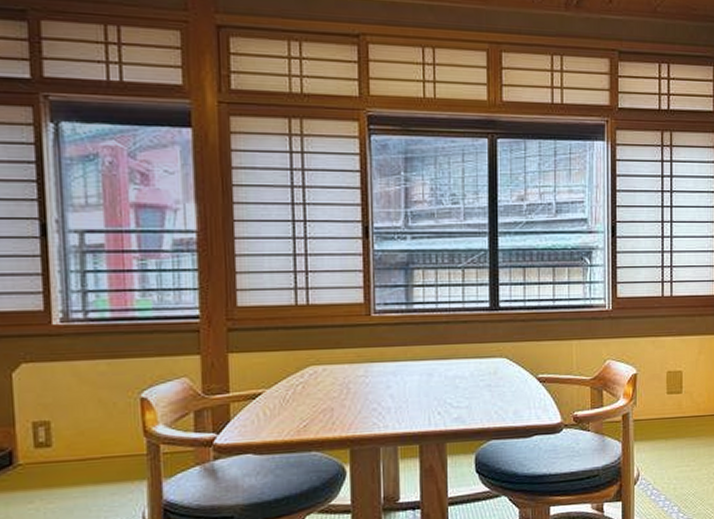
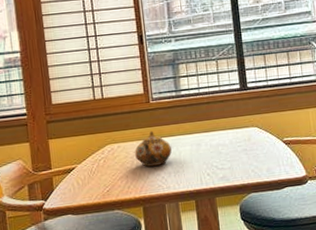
teapot: none [345,352,394,399] -> present [135,131,172,167]

